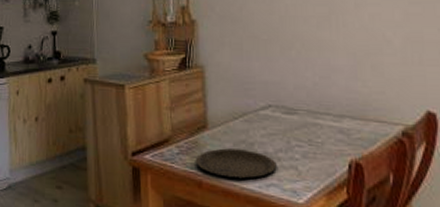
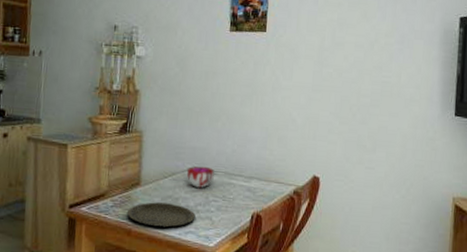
decorative bowl: none [260,104,294,131] -> present [186,166,214,189]

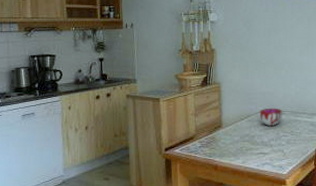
plate: present [126,202,196,228] -> none [212,141,270,161]

